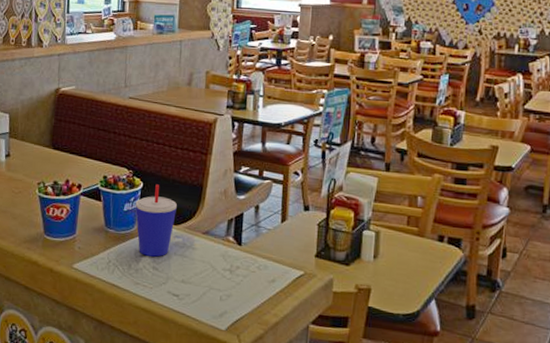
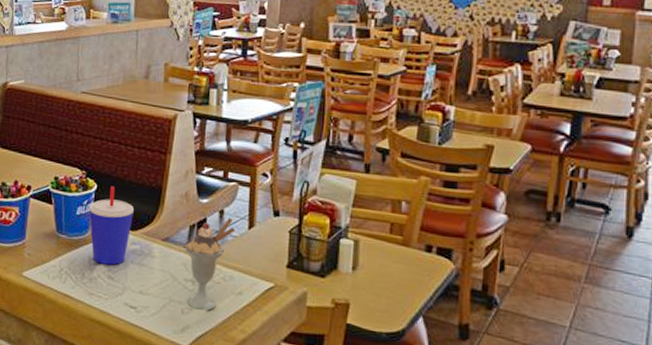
icecream: none [224,207,269,298] -> present [185,211,235,311]

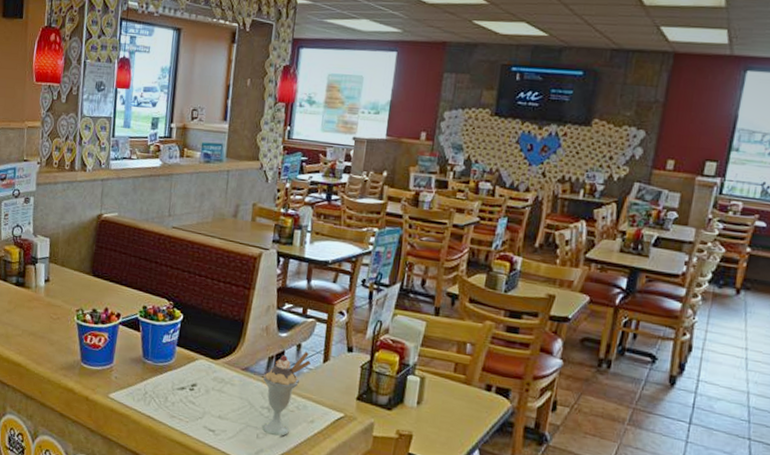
beverage cup: present [88,186,134,265] -> none [174,317,217,391]

